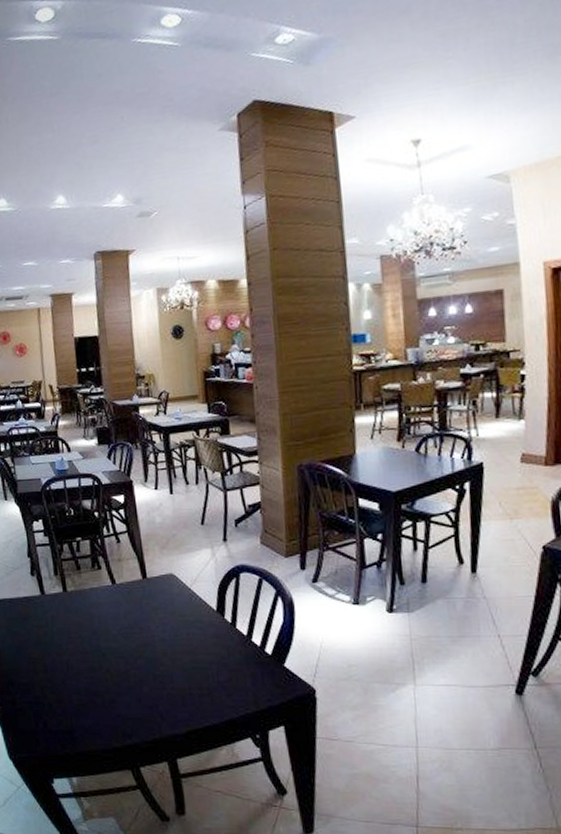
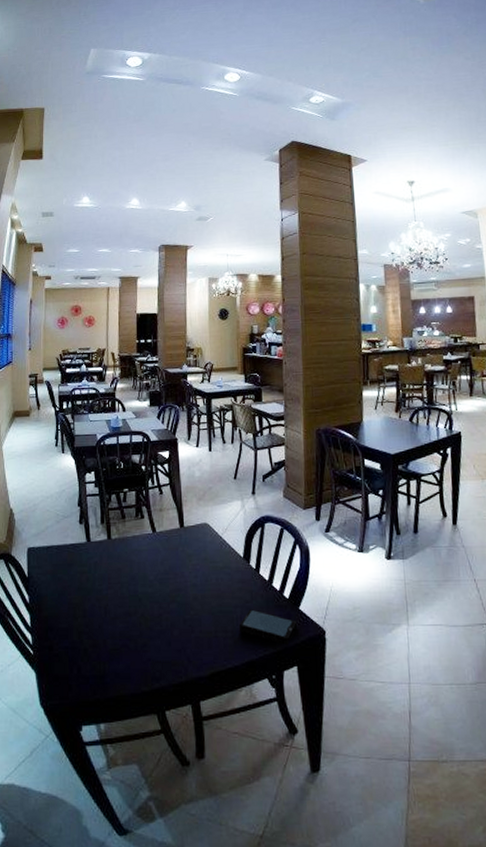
smartphone: none [215,666,282,704] -> present [238,609,297,645]

